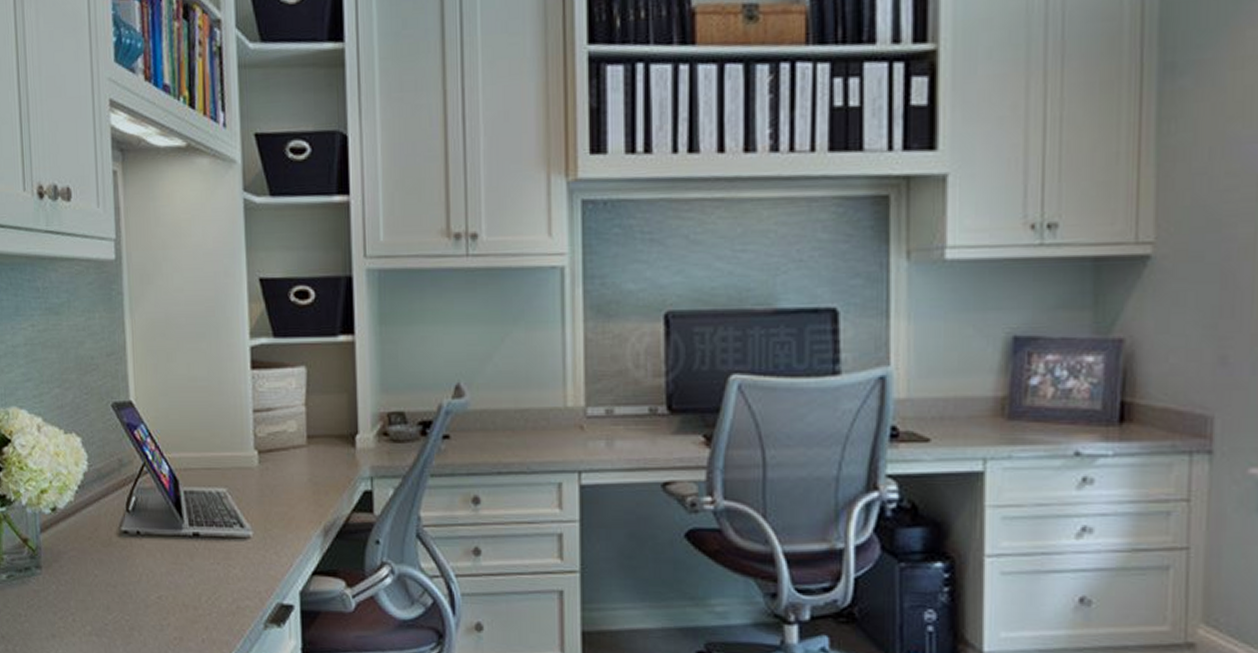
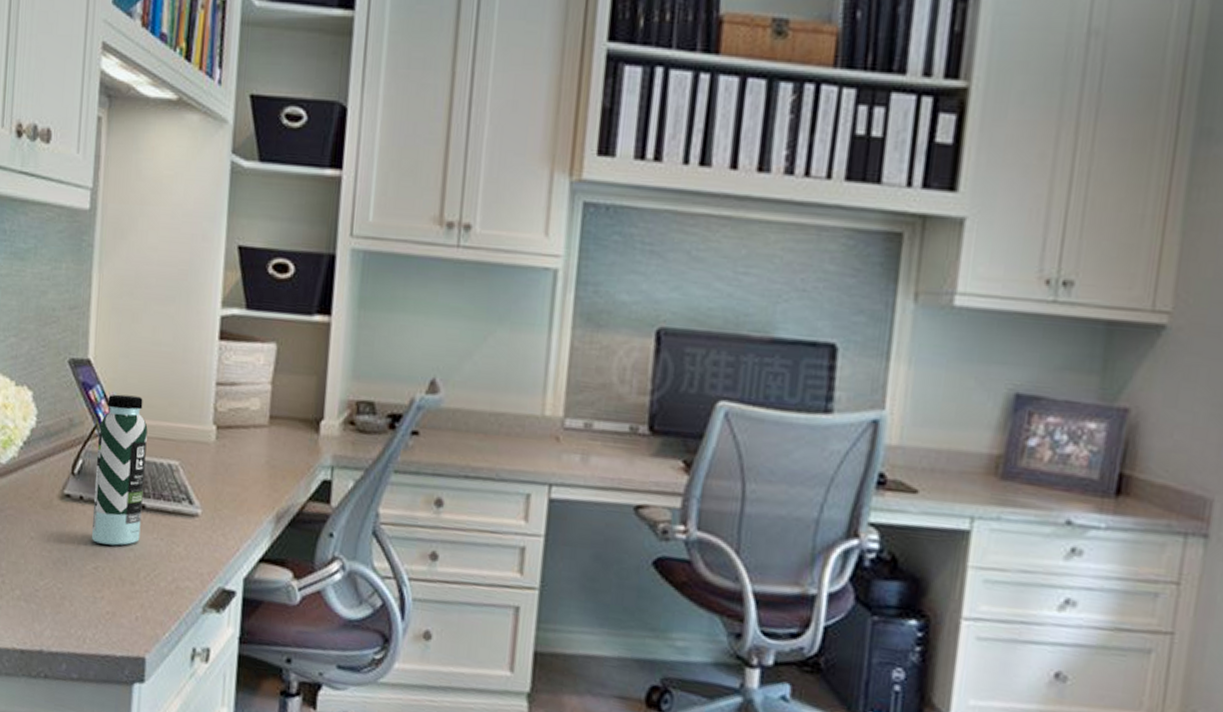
water bottle: none [147,431,198,574] -> present [91,394,148,546]

